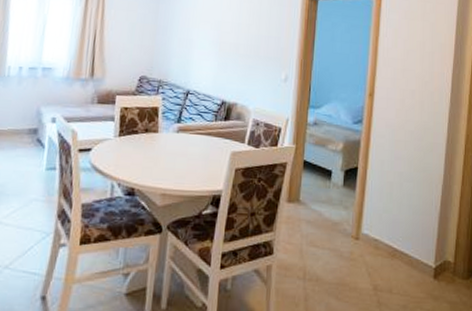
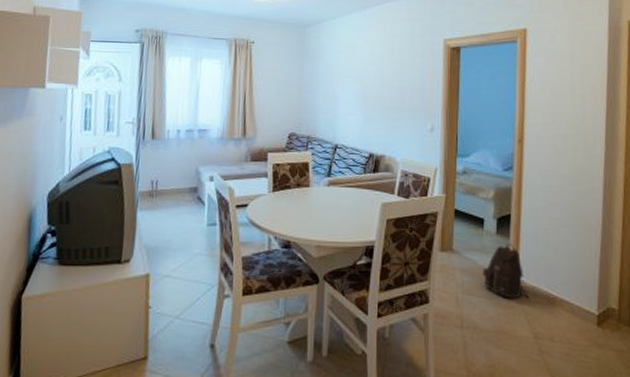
backpack: none [327,196,371,251] -> present [482,243,529,299]

